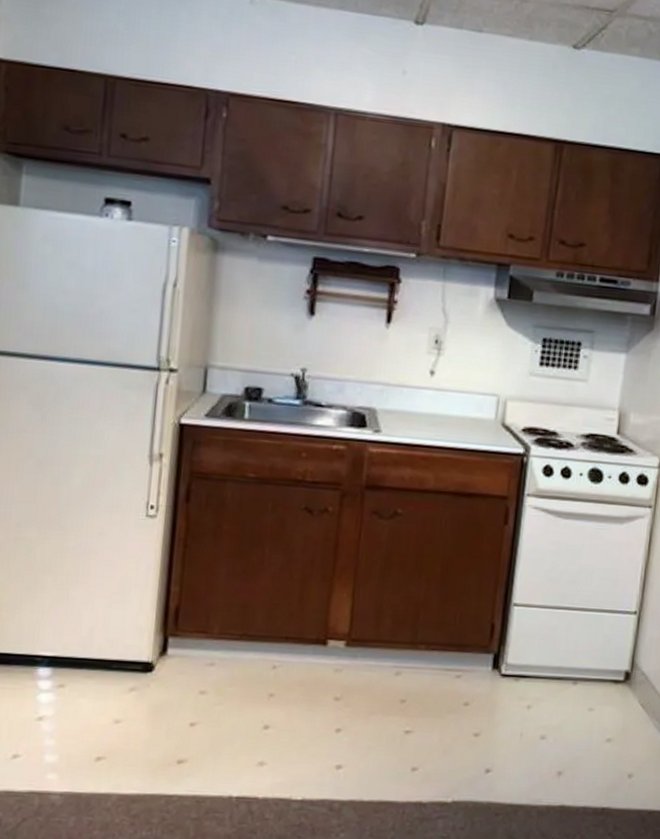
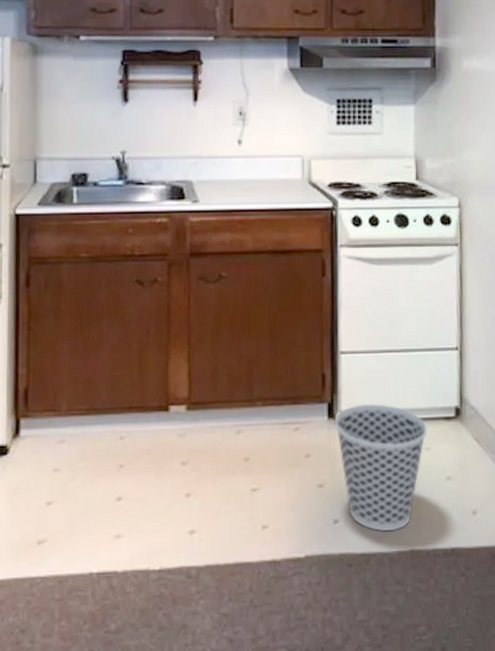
wastebasket: none [498,658,594,785] -> present [334,403,428,531]

